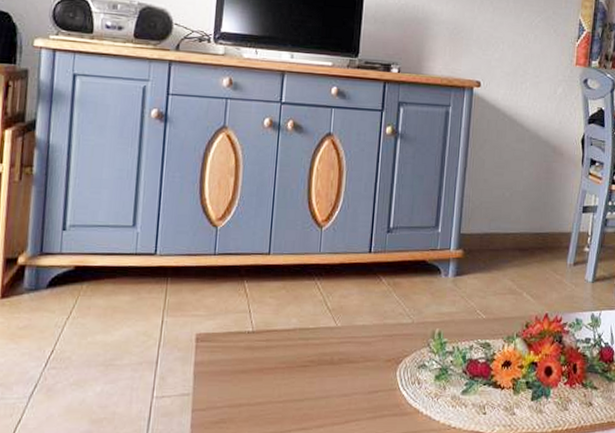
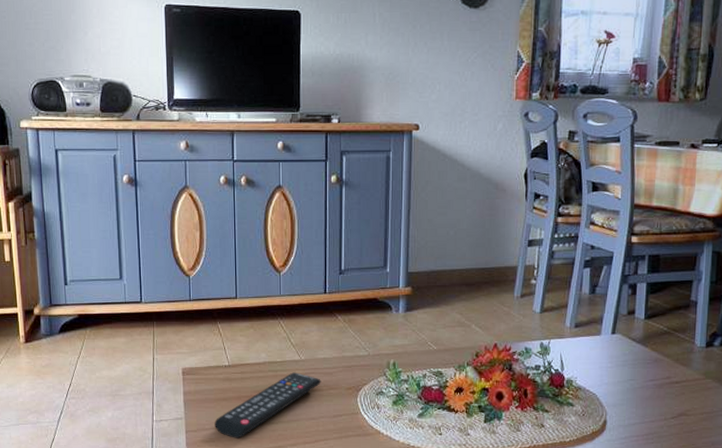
remote control: none [228,341,358,419] -> present [214,372,321,438]

